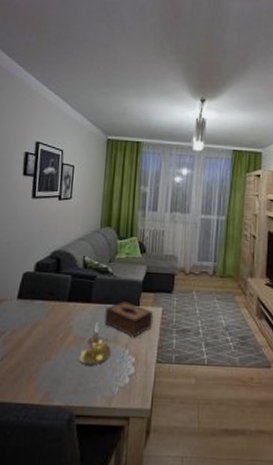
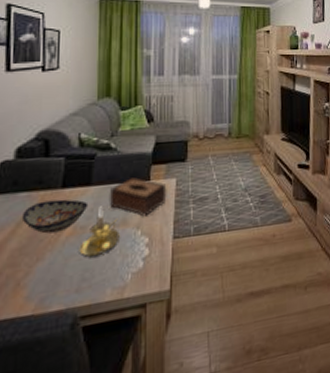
decorative bowl: none [36,310,88,339] -> present [21,199,89,234]

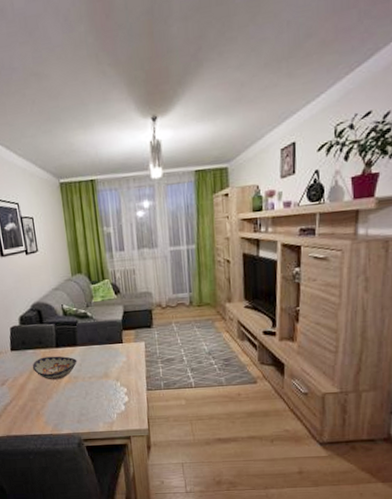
candle holder: present [79,206,120,258] -> none [75,362,104,399]
tissue box: present [109,177,167,217] -> none [91,340,138,372]

